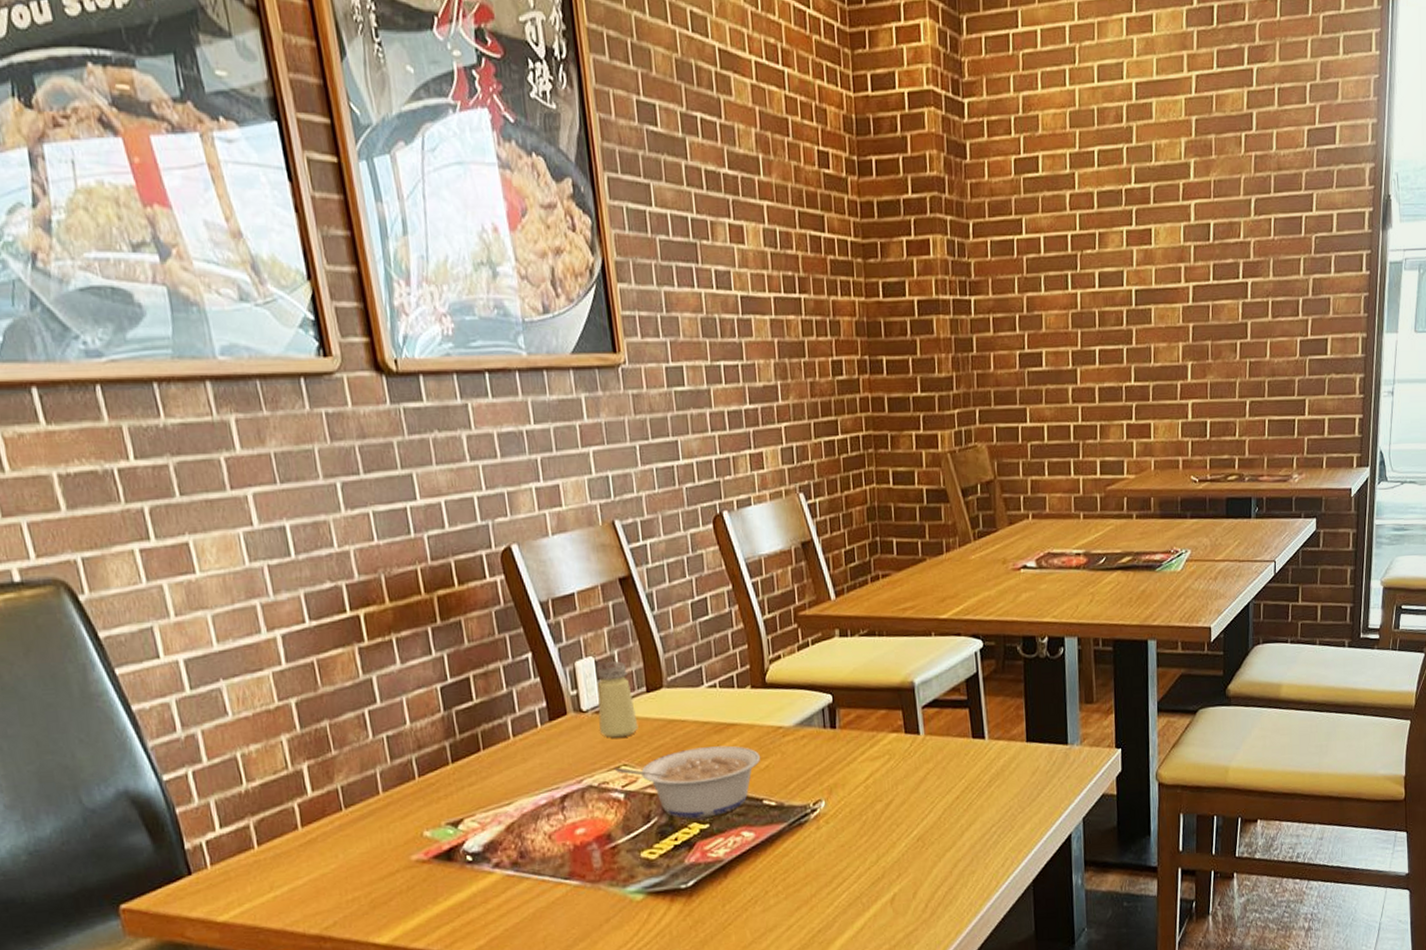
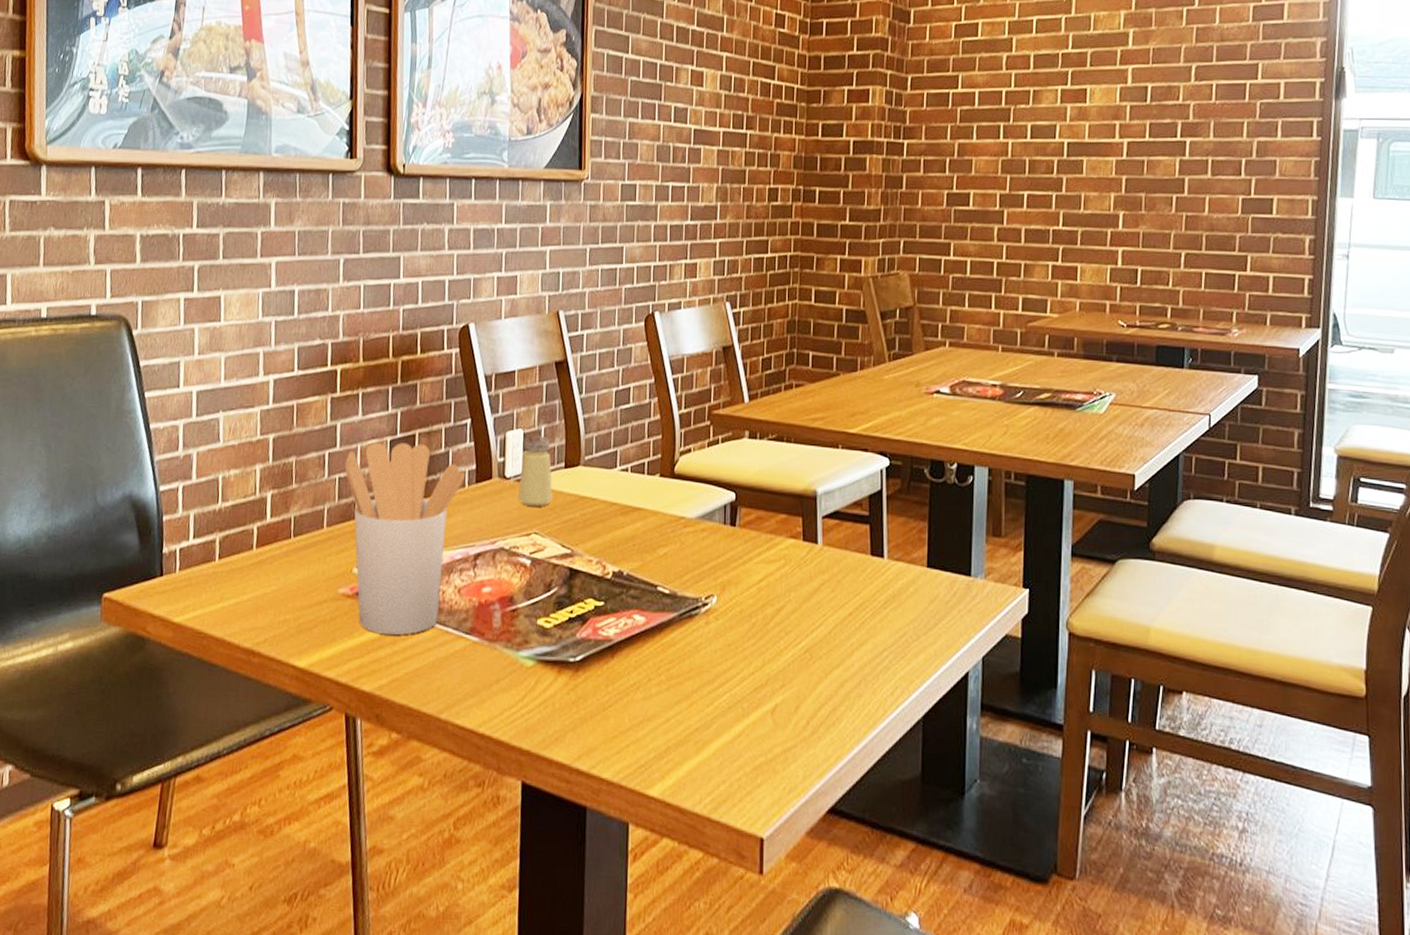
utensil holder: none [390,686,536,895] -> present [345,442,466,636]
legume: present [614,745,761,819] -> none [525,526,661,595]

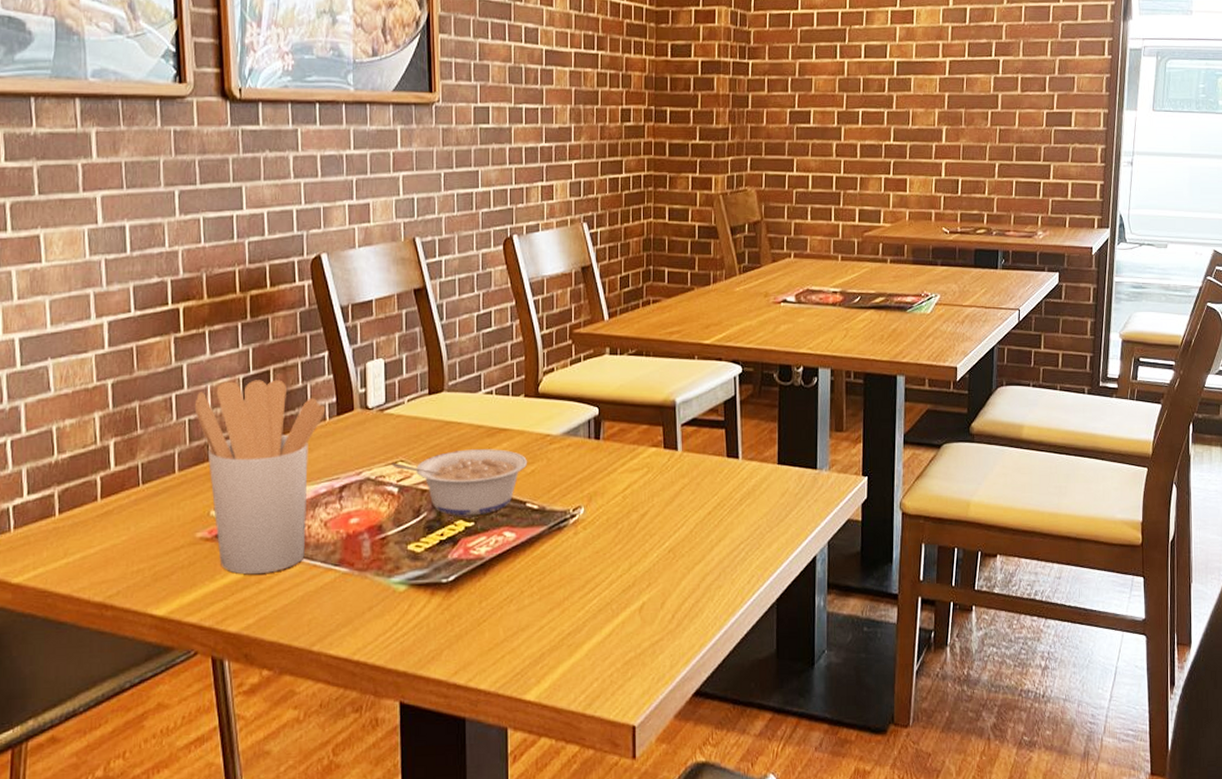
saltshaker: present [518,435,553,507] -> none [382,363,418,435]
legume: none [525,526,661,595] -> present [391,449,528,516]

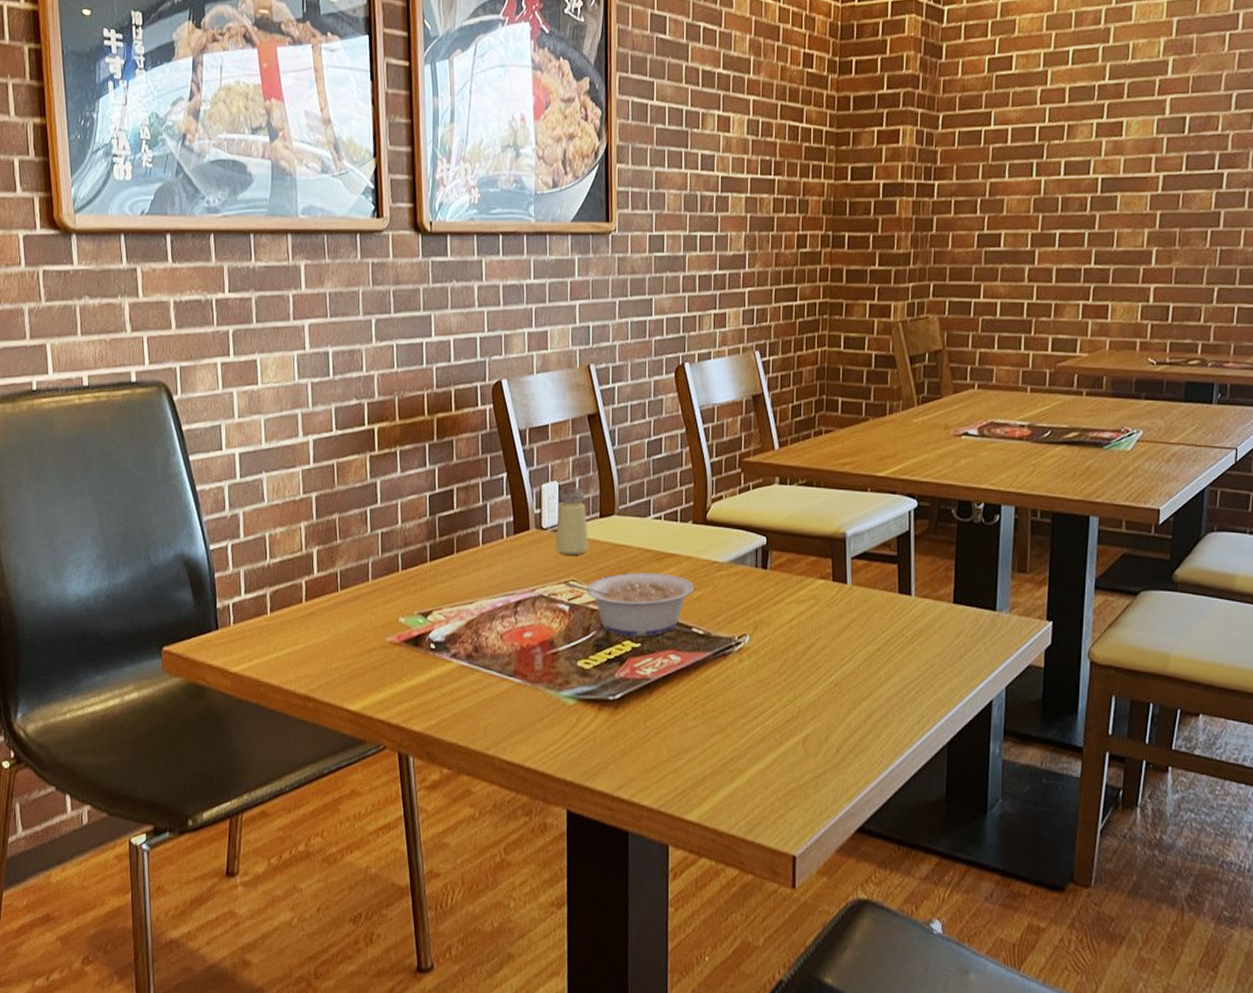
utensil holder: present [194,380,326,575] -> none [386,497,504,680]
saltshaker: none [382,363,418,435] -> present [556,486,589,555]

